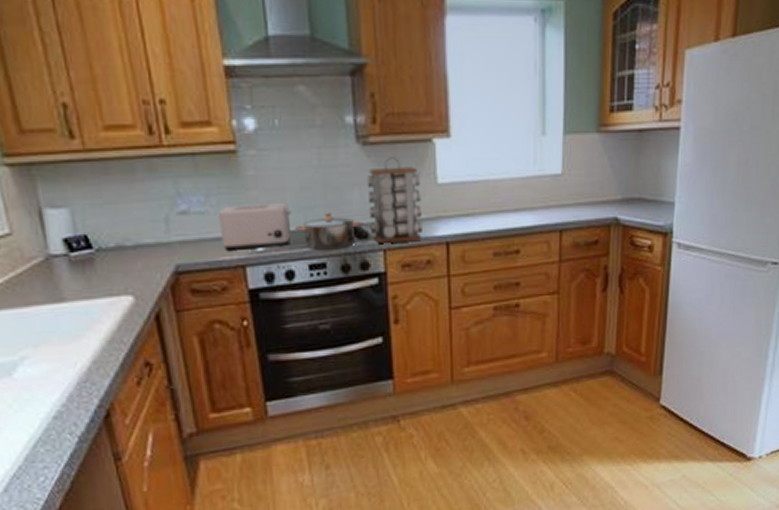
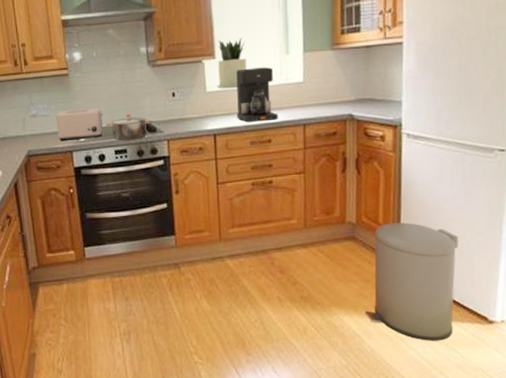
spice rack: present [366,155,422,244] -> none [155,73,196,136]
planter: none [452,109,491,180] -> present [217,37,247,89]
coffee maker: none [477,152,529,227] -> present [236,67,278,123]
pedal bin: none [619,351,723,486] -> present [364,223,458,341]

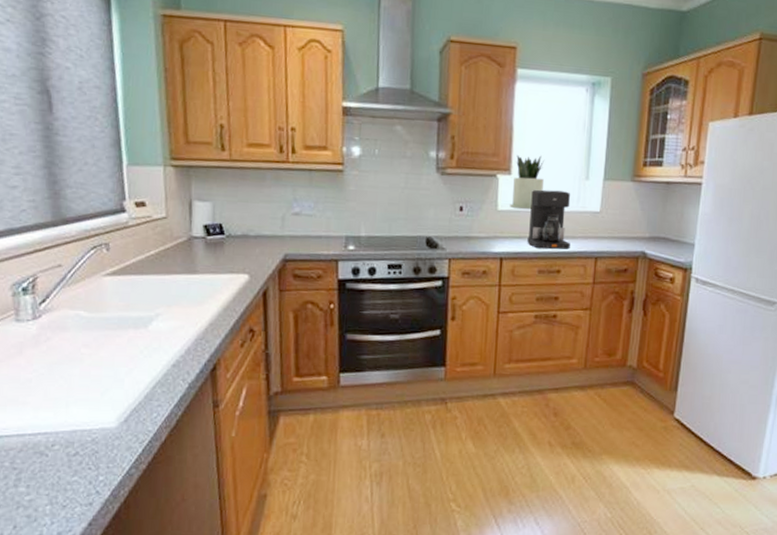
toaster: present [56,107,104,141] -> none [322,211,380,248]
cooking pot: present [105,114,153,141] -> none [380,224,435,256]
pedal bin: present [364,223,458,341] -> none [635,370,733,495]

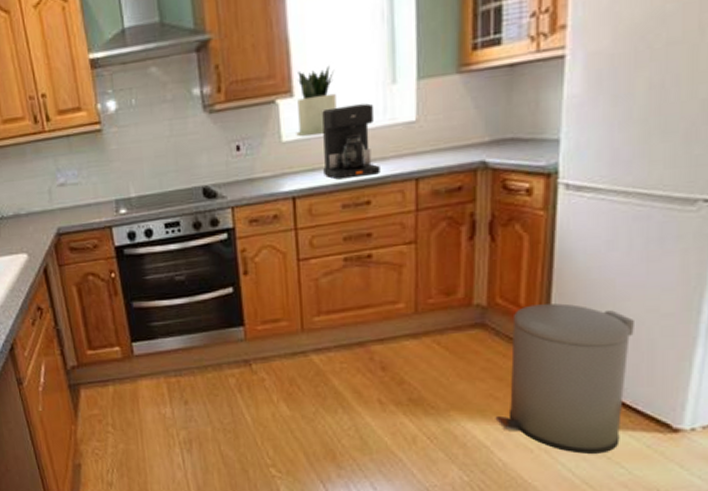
pedal bin: none [635,370,733,495] -> present [495,303,634,454]

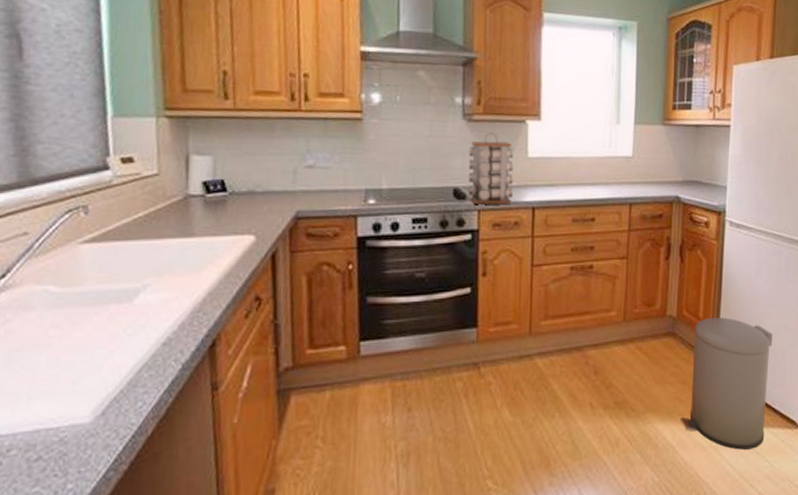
spice rack: none [213,120,268,202] -> present [468,131,514,206]
planter: present [296,65,337,137] -> none [540,99,574,157]
coffee maker: present [322,103,380,180] -> none [560,135,604,197]

